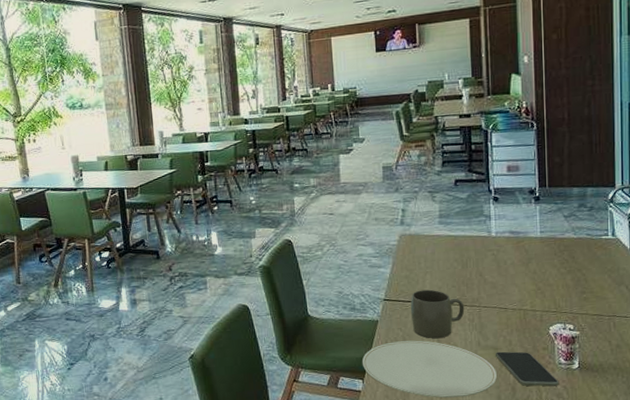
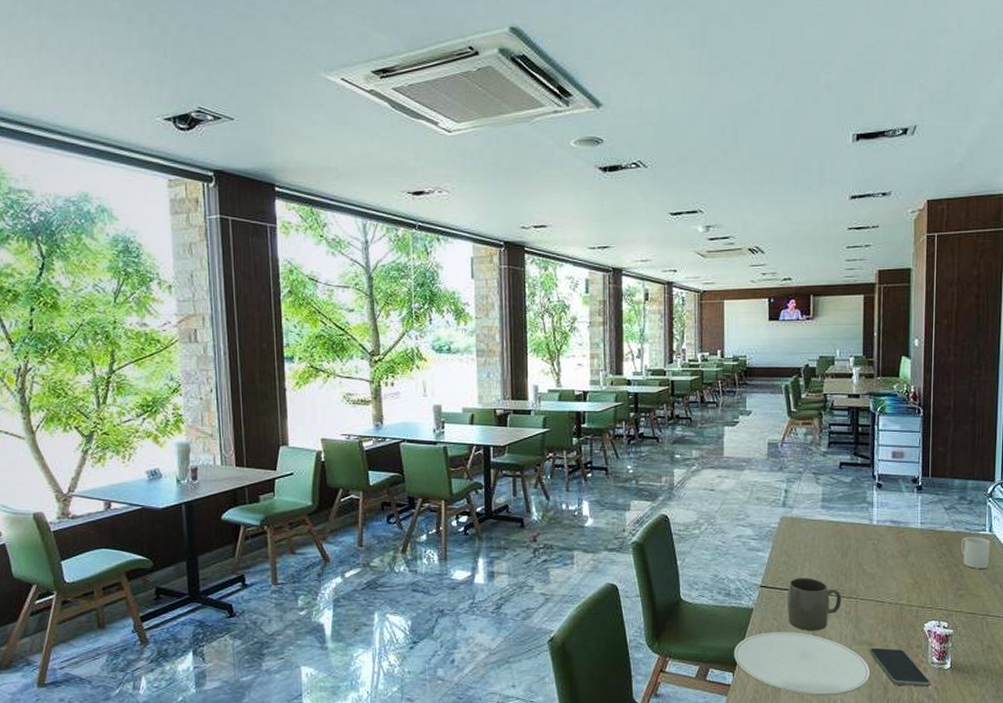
cup: none [582,241,614,272] -> present [960,537,991,569]

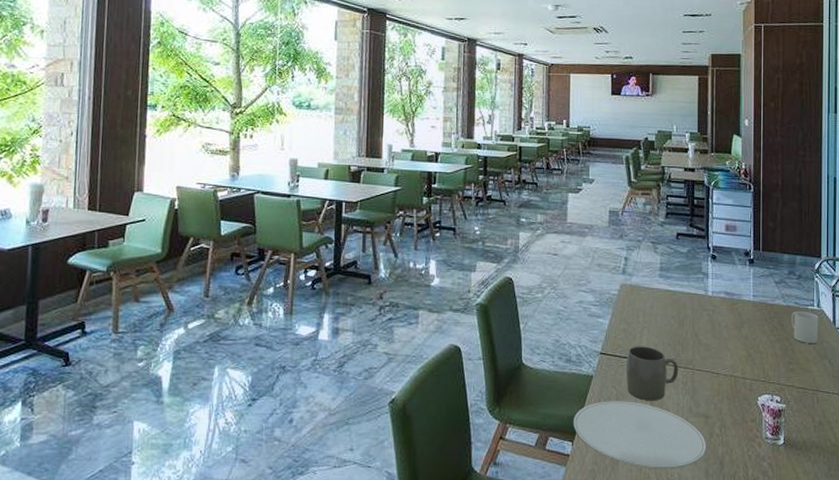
mobile phone: present [869,647,931,687] -> none [705,420,765,463]

